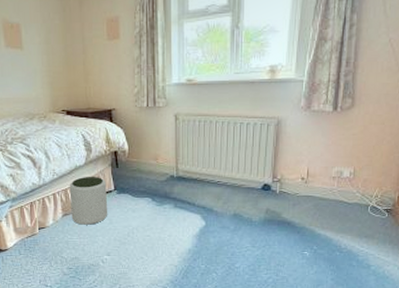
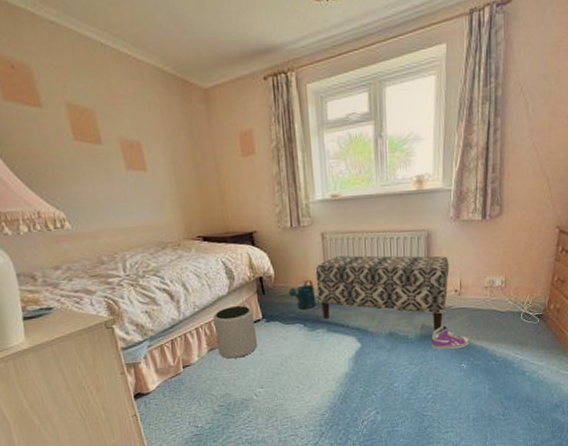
watering can: none [140,158,166,185] -> present [288,280,317,310]
bench: none [167,137,298,217] -> present [315,255,449,332]
sneaker: none [275,212,314,236] -> present [431,325,470,350]

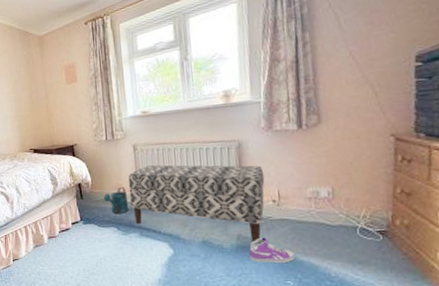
plant pot: present [212,305,258,359] -> none [38,208,76,256]

